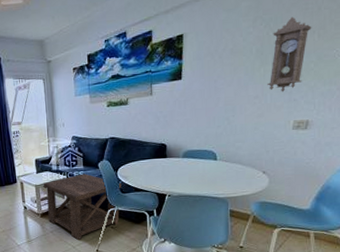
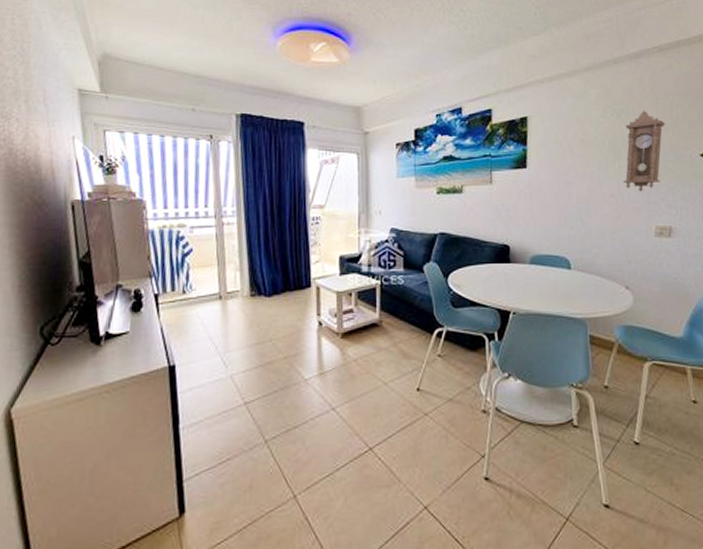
side table: present [43,173,122,240] -> none [347,278,453,373]

